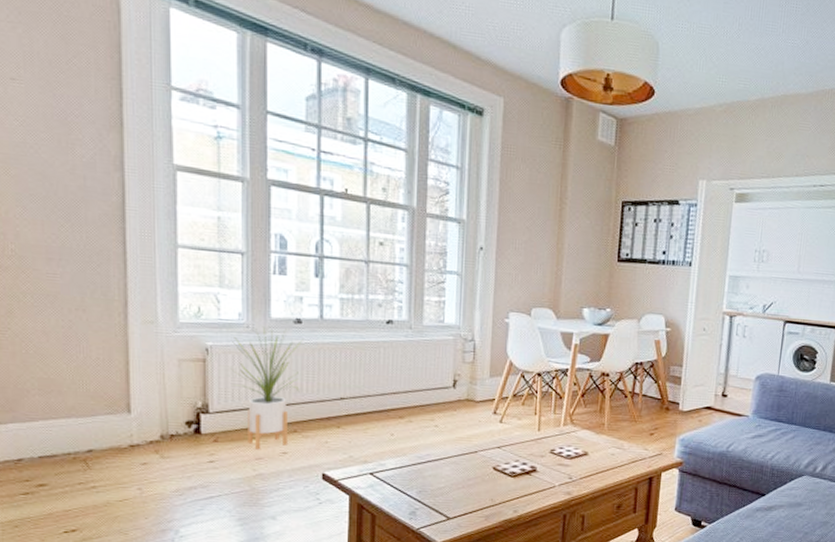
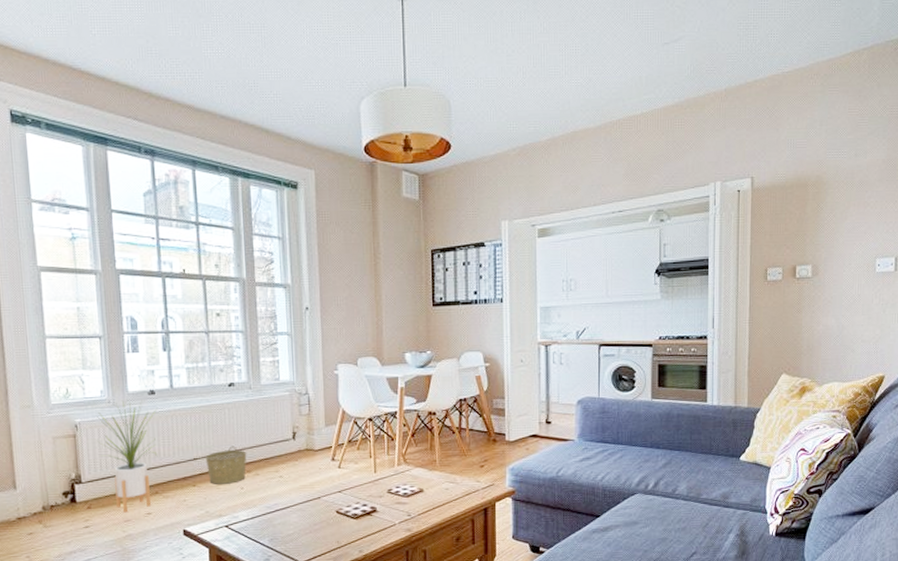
basket: none [354,388,401,429] -> present [205,446,247,484]

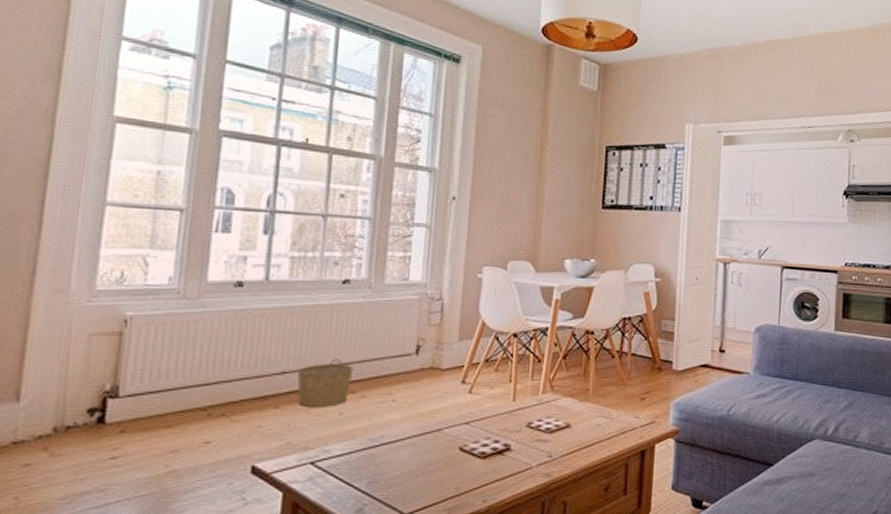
house plant: present [97,400,158,513] -> none [152,291,244,440]

